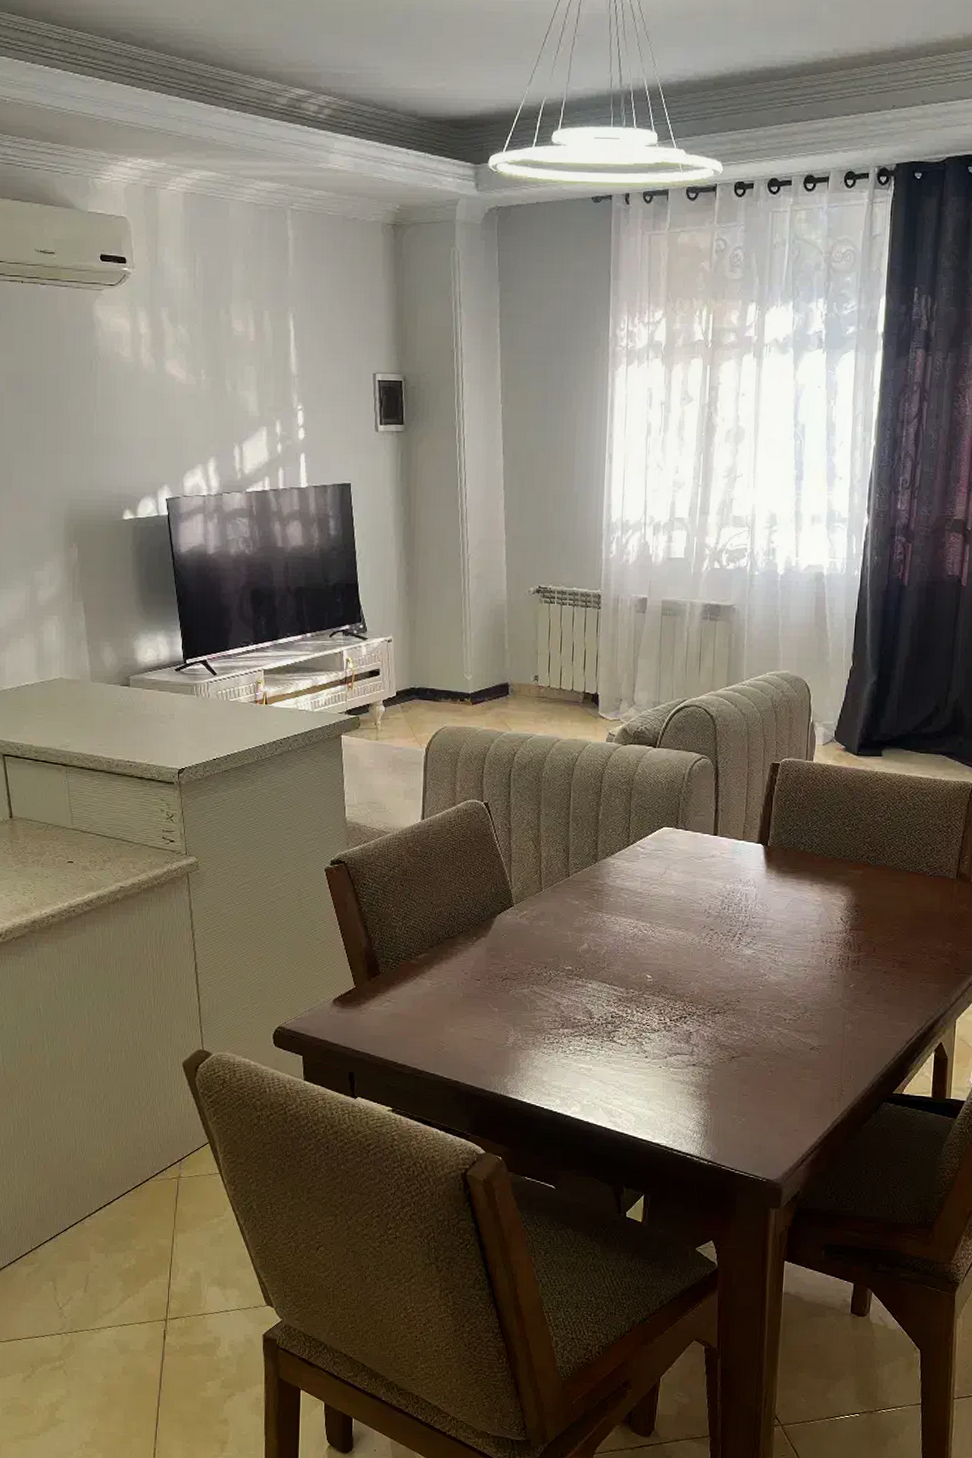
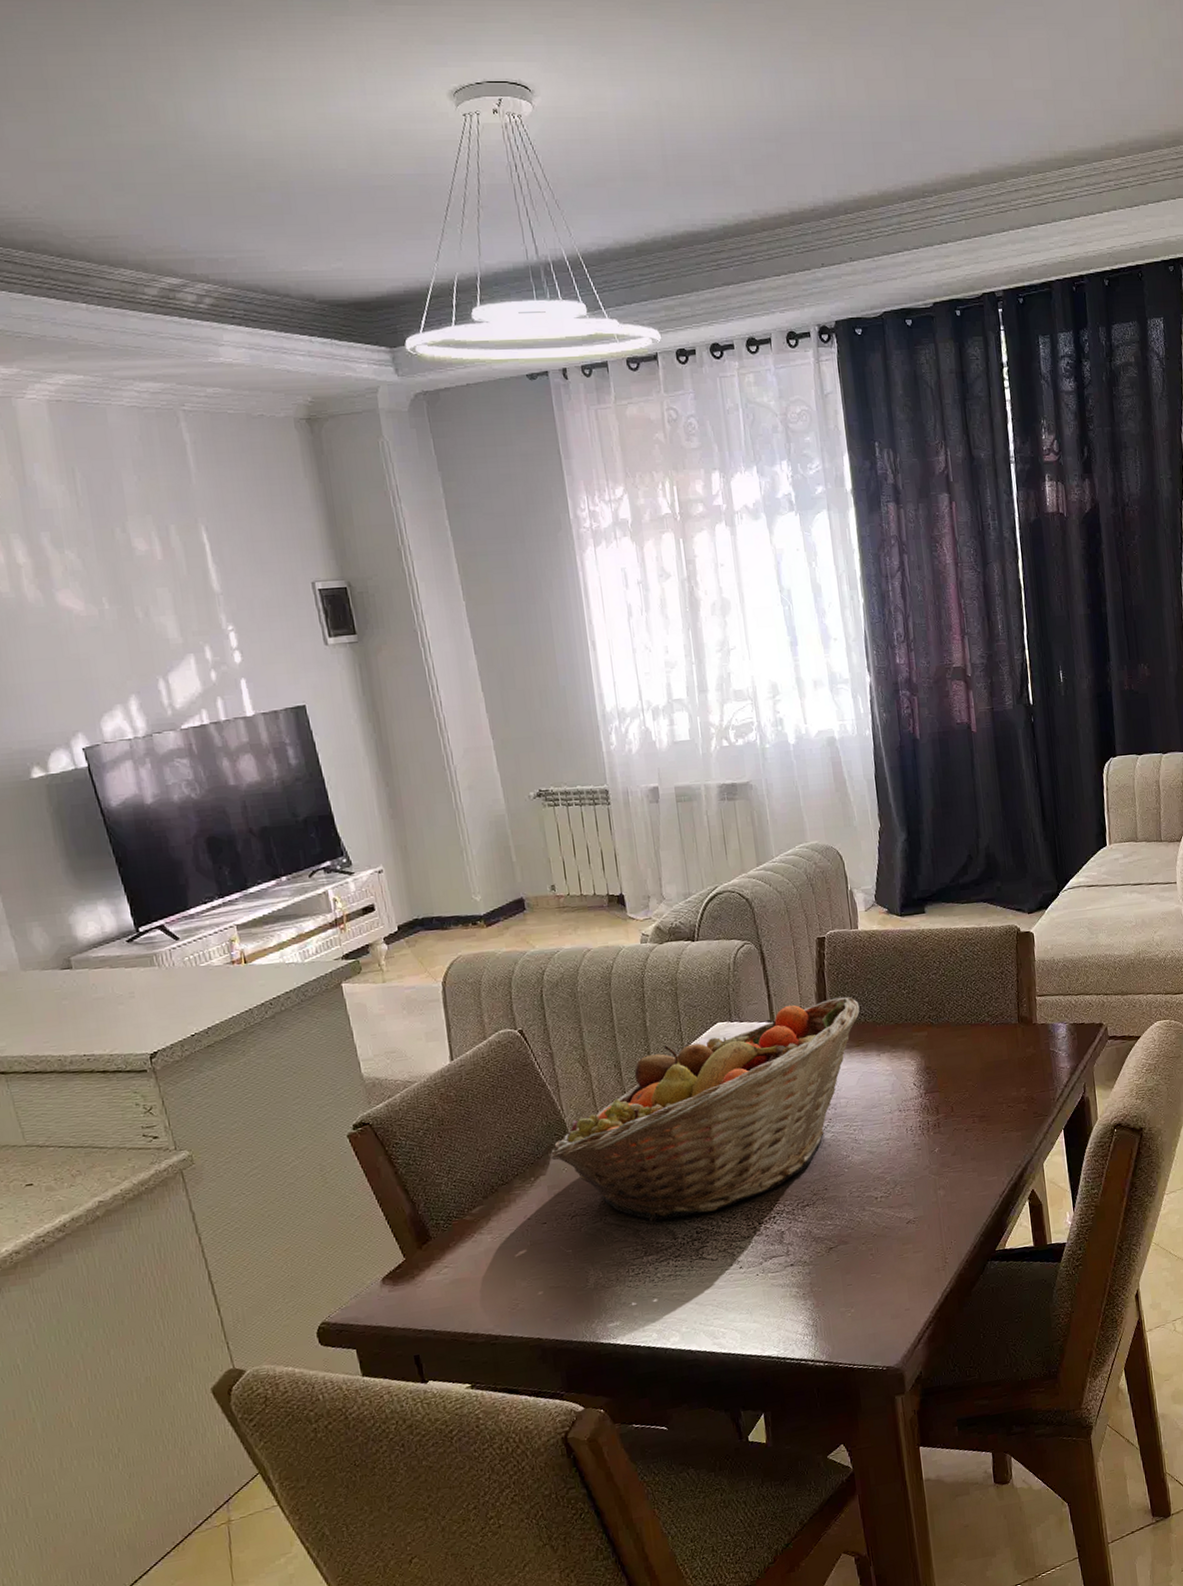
fruit basket: none [493,822,802,1001] -> present [550,996,860,1222]

